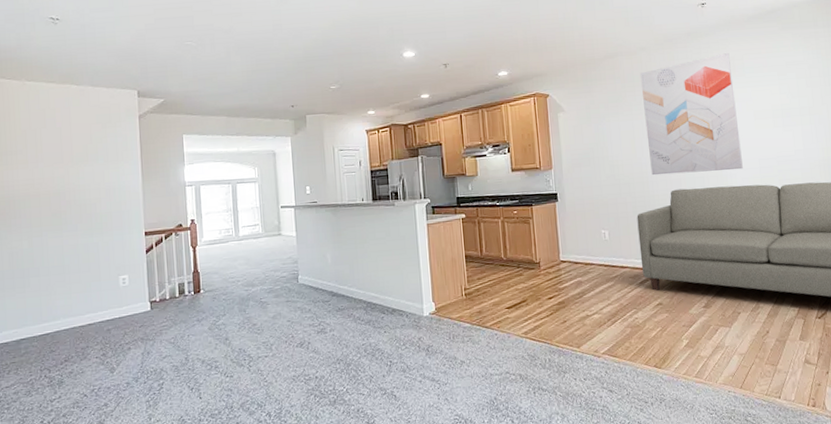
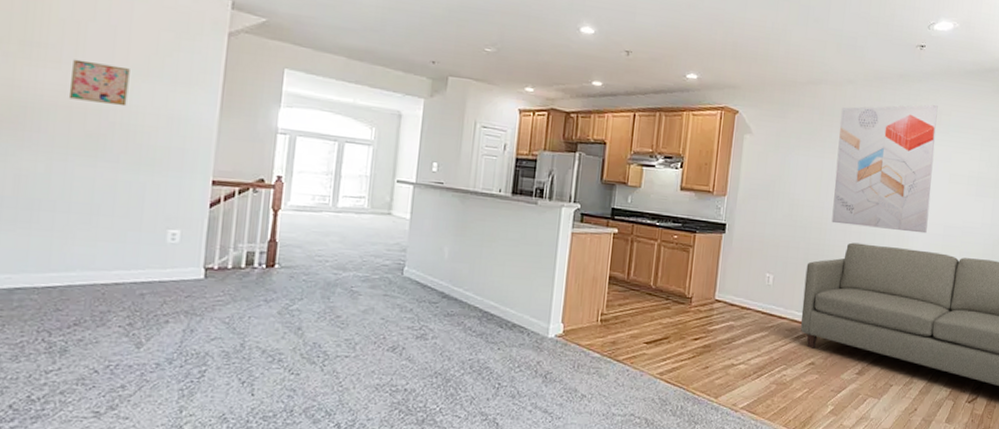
wall art: none [35,157,76,189] -> present [68,59,130,107]

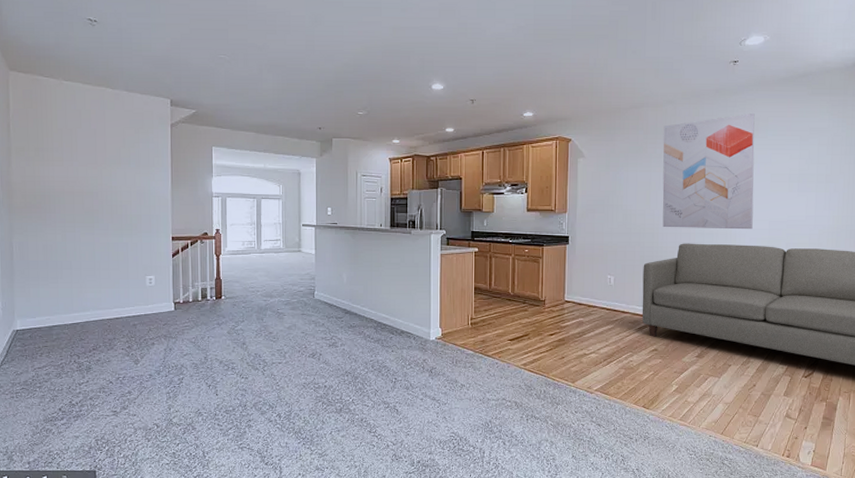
wall art: present [68,59,130,107] -> none [70,157,109,188]

